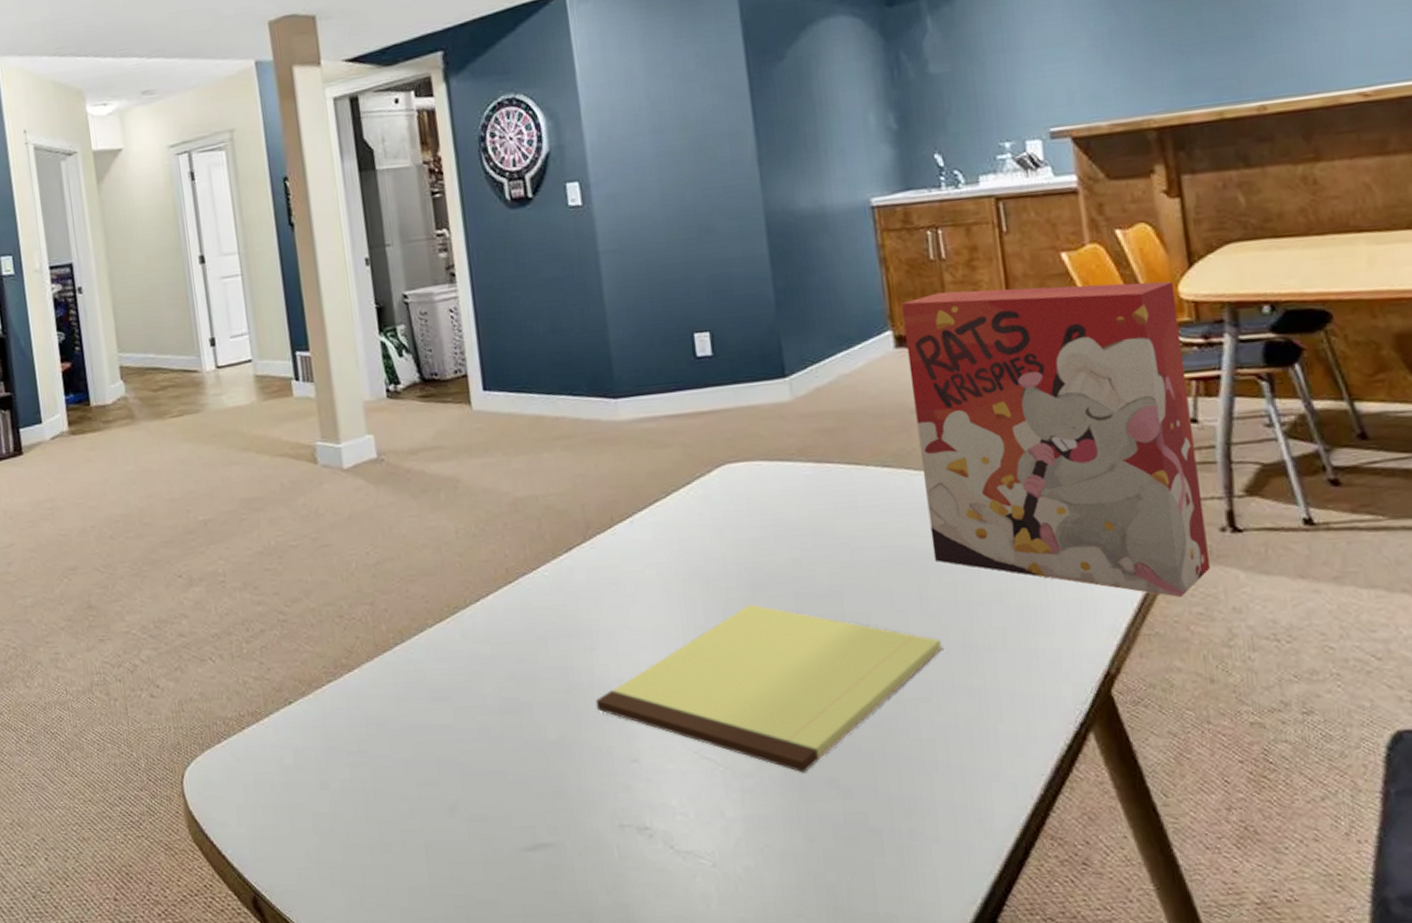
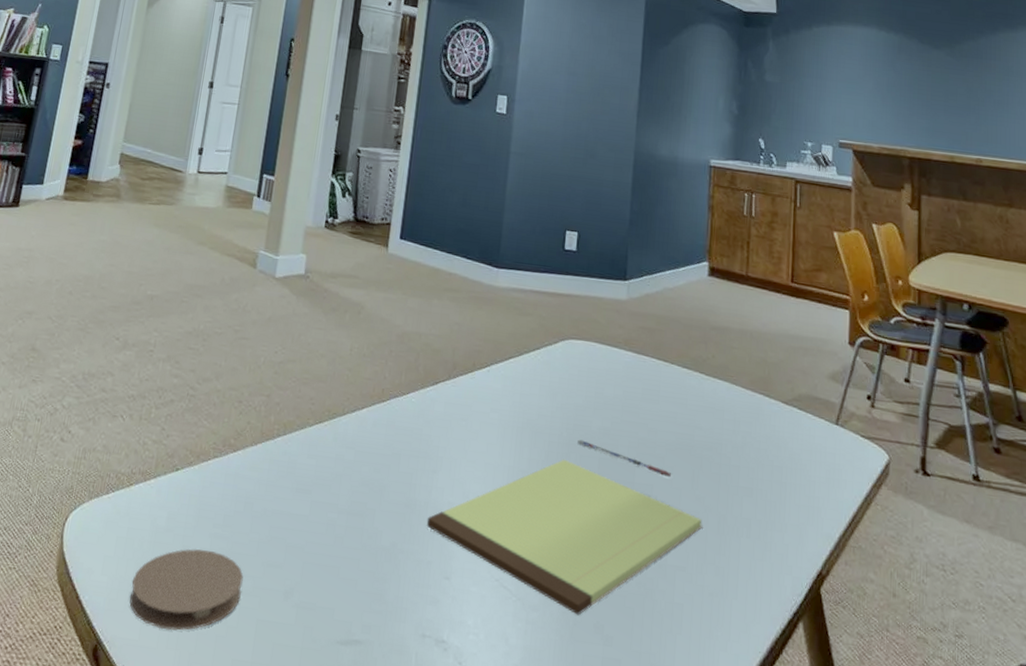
coaster: none [274,781,400,870] -> present [129,548,243,631]
pen: none [762,577,892,600] -> present [577,439,672,478]
cereal box: present [900,281,1211,597] -> none [708,241,907,520]

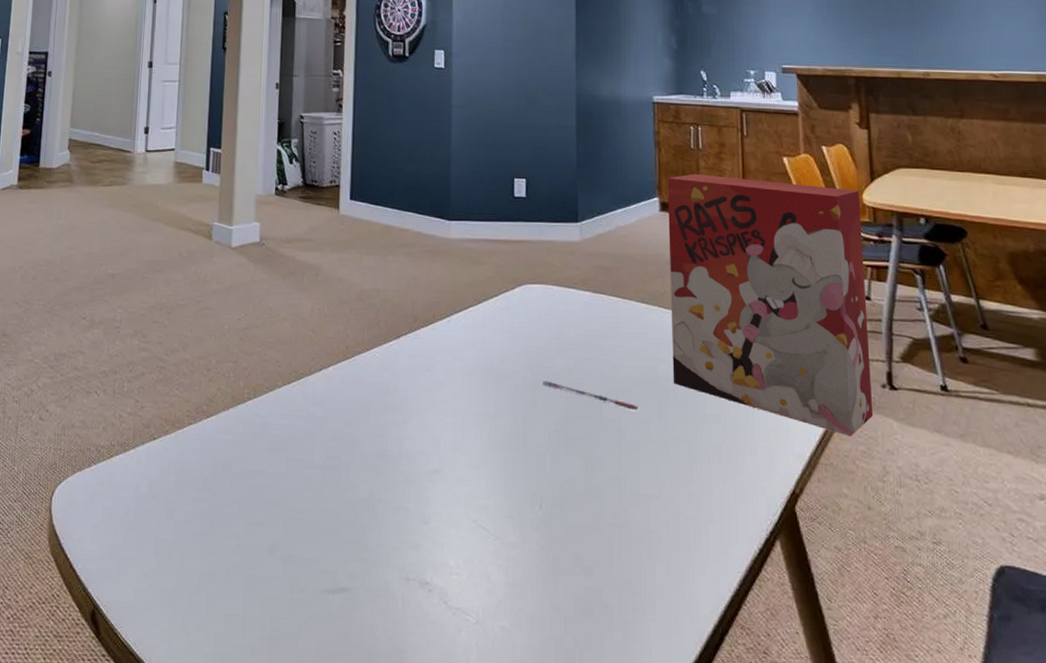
coaster: present [129,548,243,631] -> none [120,512,228,591]
notepad: present [426,459,703,616] -> none [401,400,674,550]
cereal box: none [708,241,907,520] -> present [667,174,874,437]

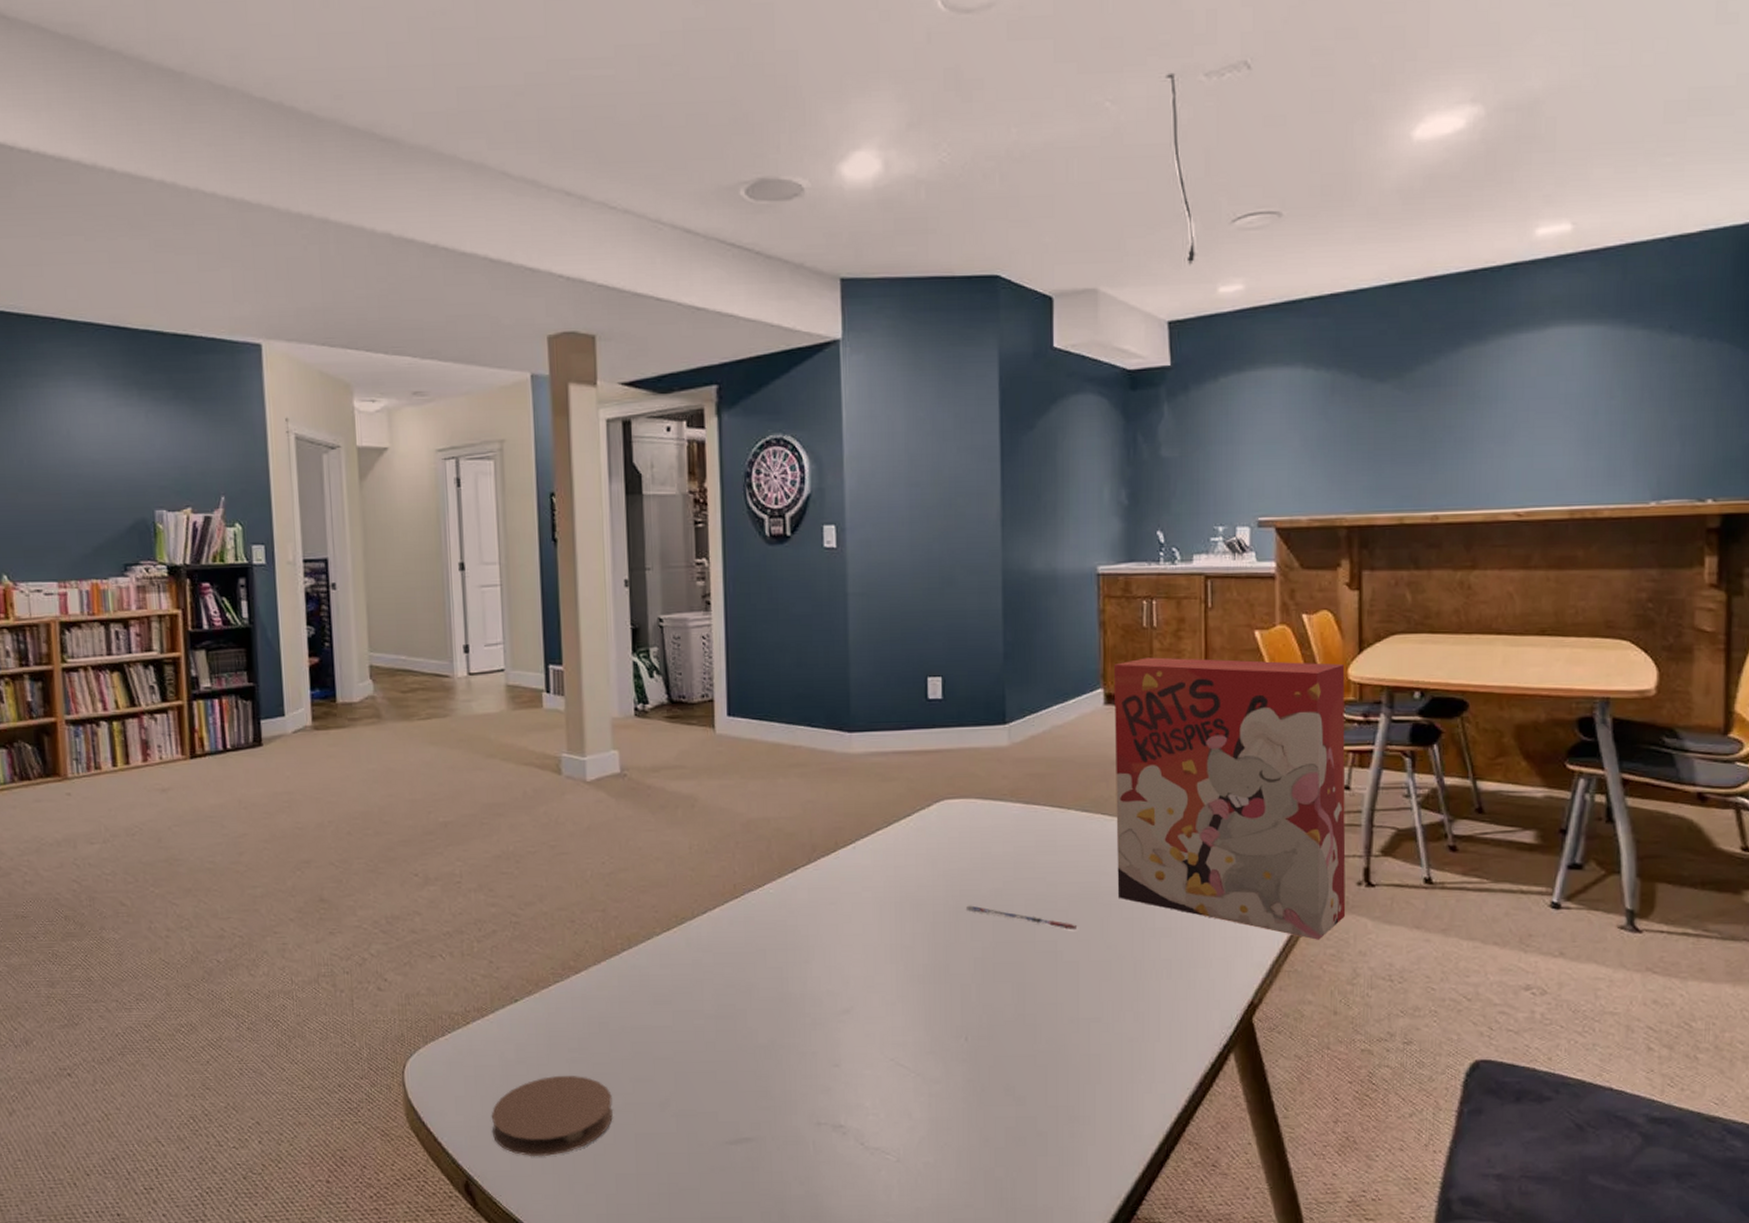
coaster: none [120,512,228,591] -> present [491,1076,613,1157]

